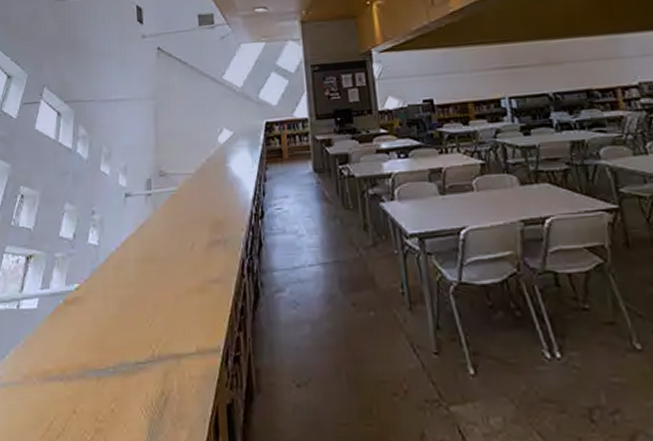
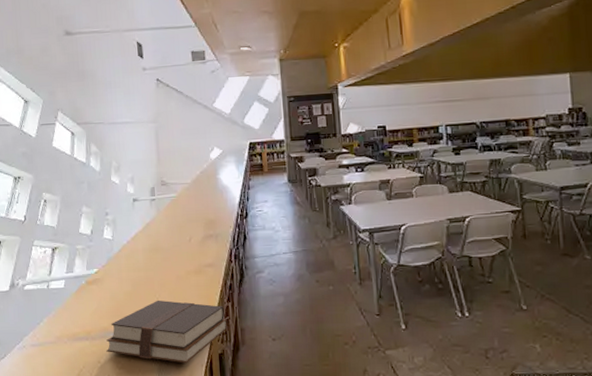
bible: none [84,326,239,417] -> present [106,300,228,364]

